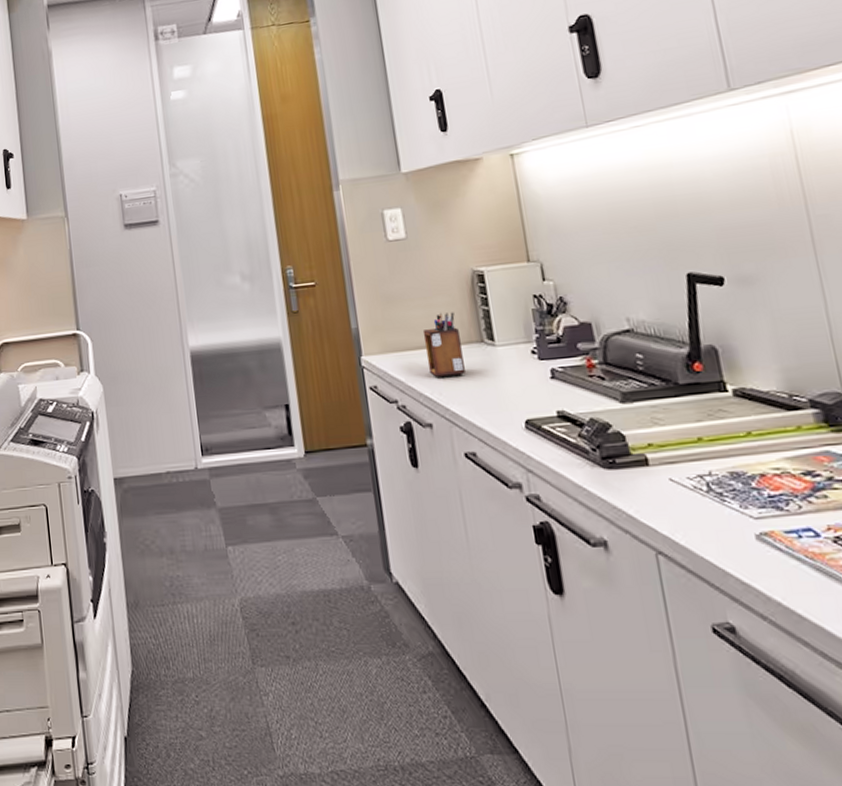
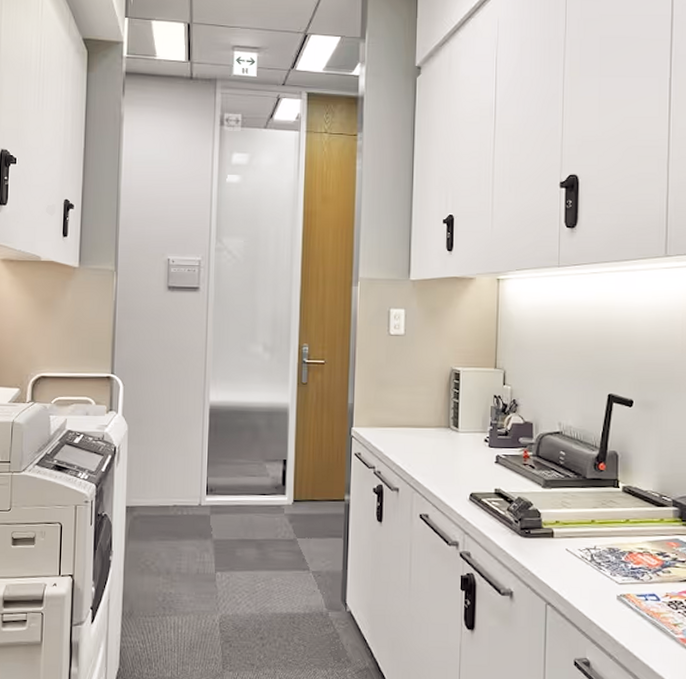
desk organizer: present [422,312,466,377] -> none [403,400,432,452]

